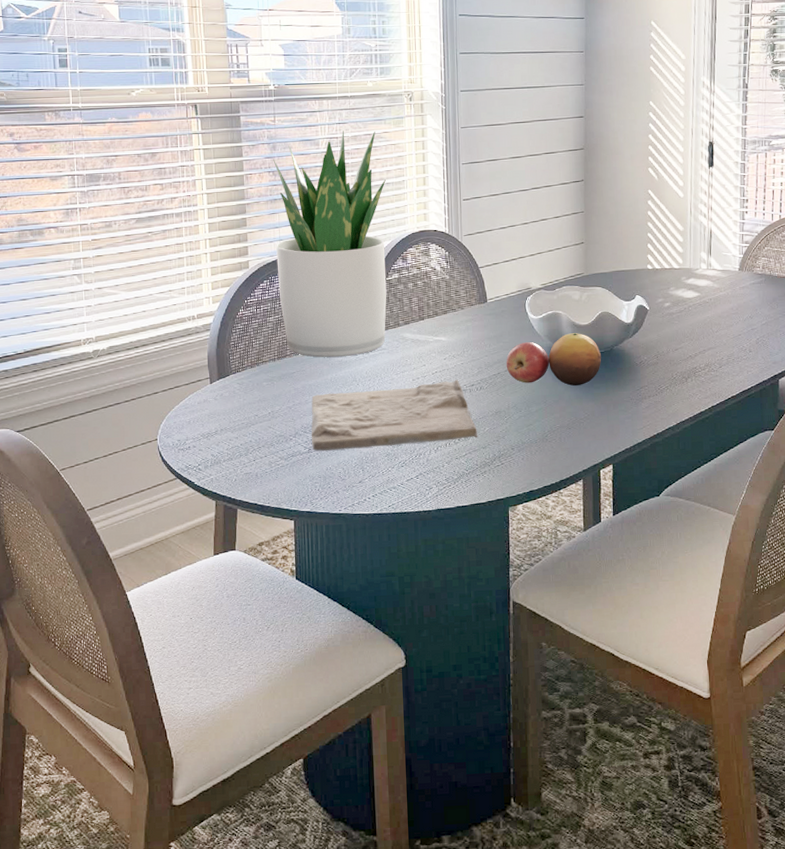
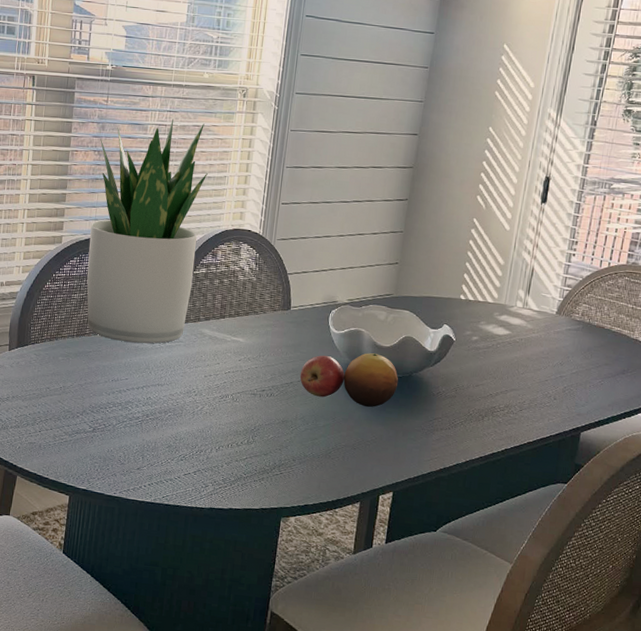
napkin: present [311,379,478,452] -> none [97,376,262,444]

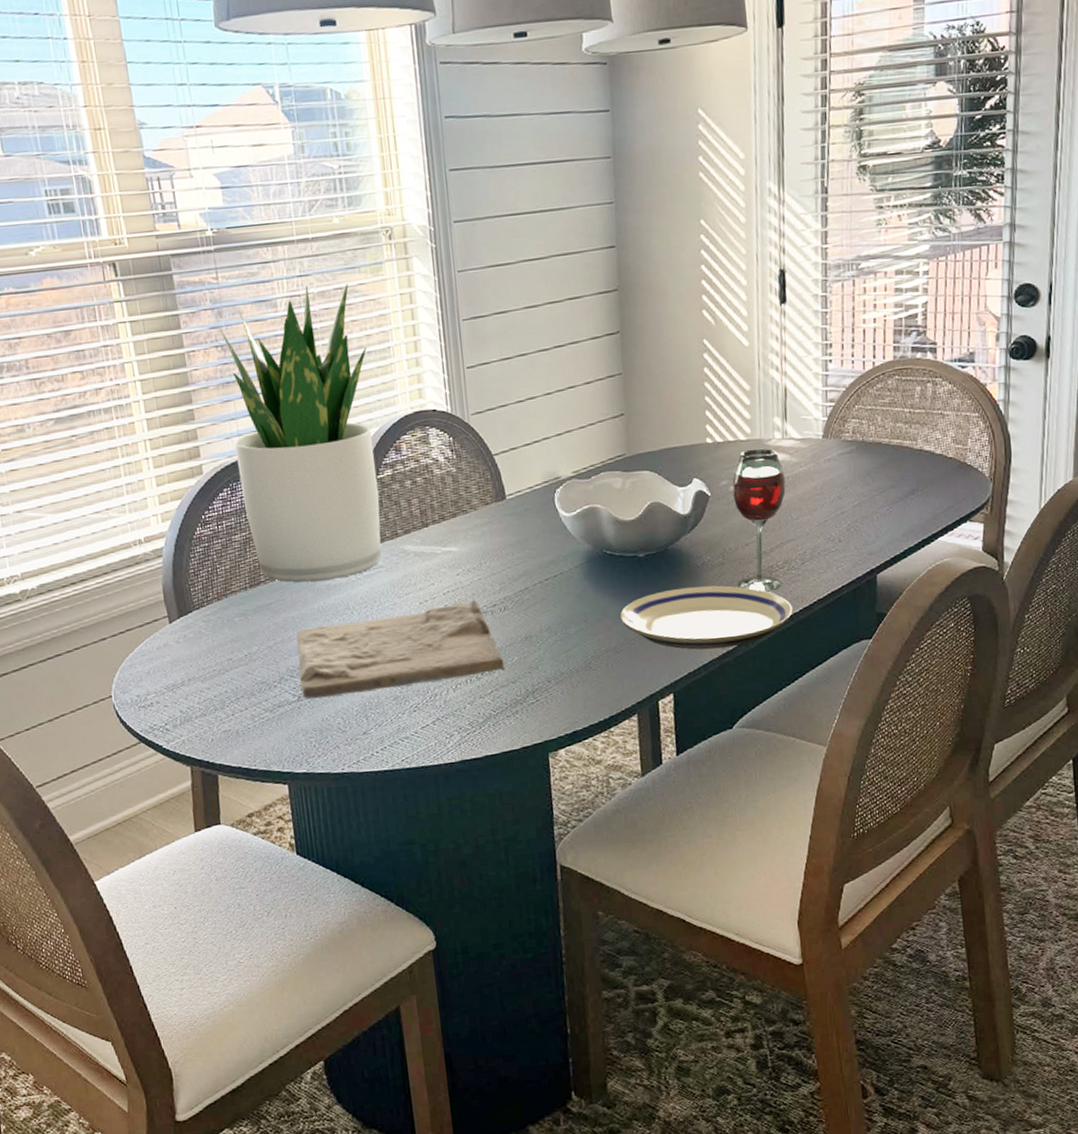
napkin: none [97,376,262,444] -> present [296,599,506,700]
apple: present [299,355,345,398] -> none [534,546,589,599]
fruit: present [343,353,399,407] -> none [587,531,654,599]
plate: none [363,408,505,466] -> present [621,585,793,650]
wineglass: none [464,311,519,427] -> present [732,448,786,592]

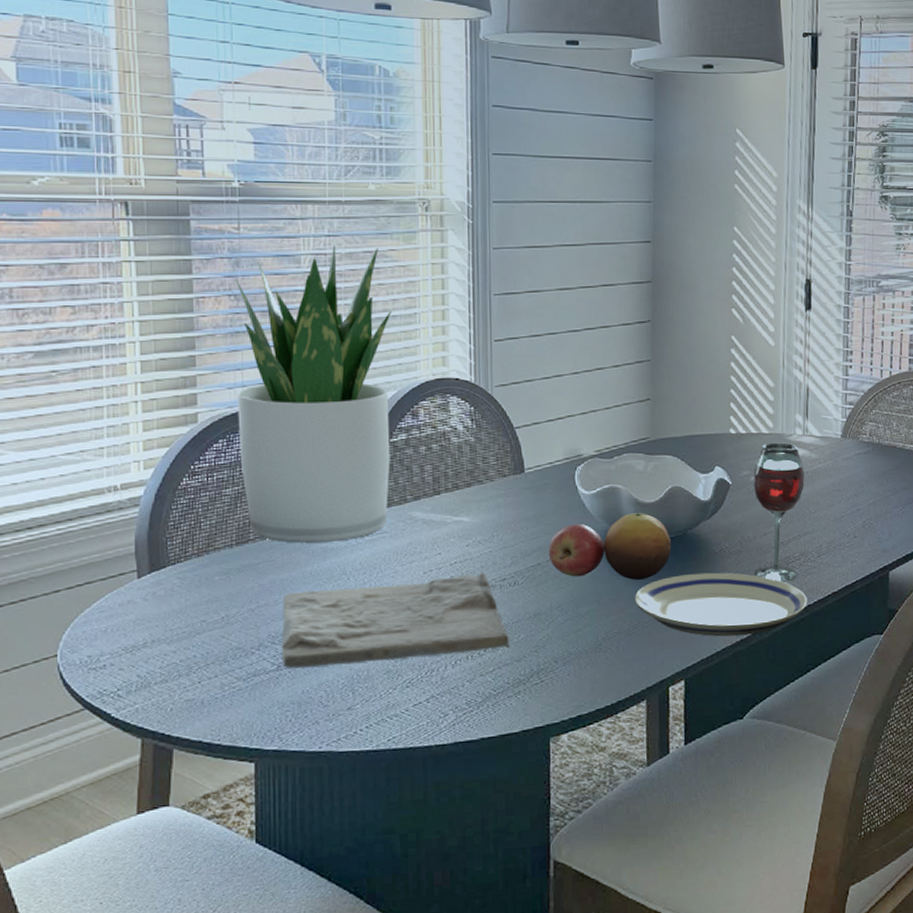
apple: none [534,546,589,599] -> present [548,523,605,577]
fruit: none [587,531,654,599] -> present [604,513,672,580]

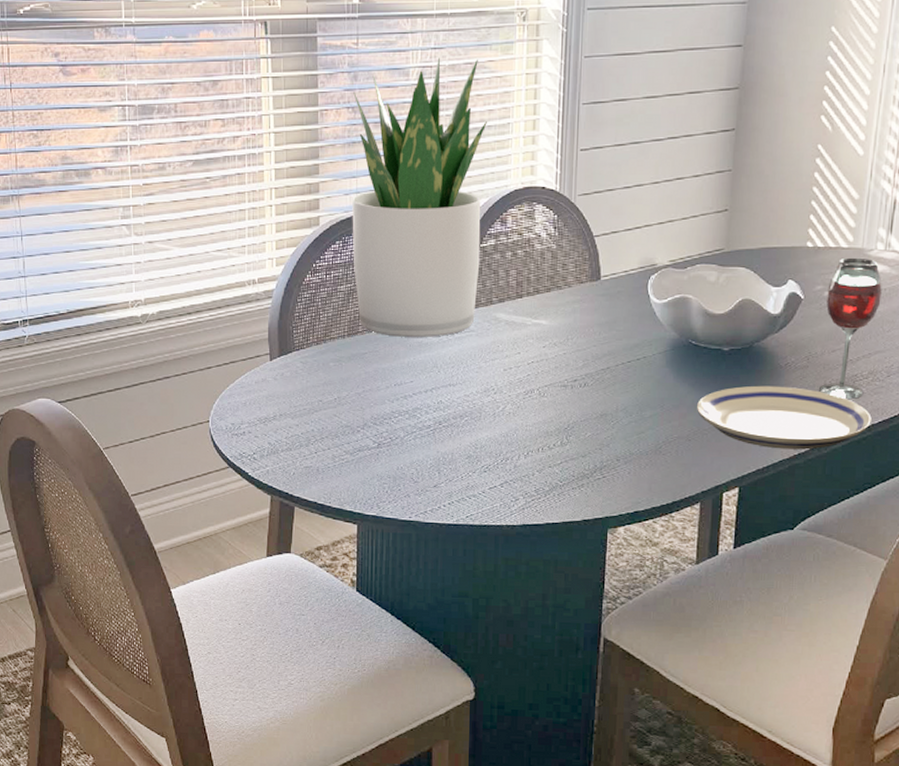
napkin: present [281,571,511,669] -> none [381,372,578,448]
apple: present [548,523,605,577] -> none [617,331,672,382]
fruit: present [604,513,672,580] -> none [670,323,738,388]

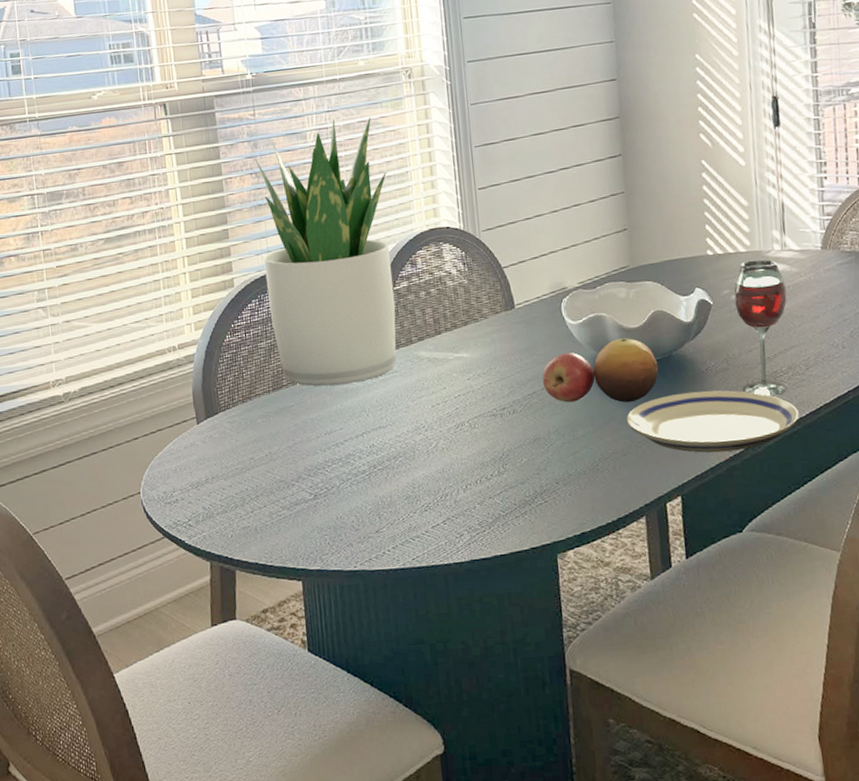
apple: none [617,331,672,382] -> present [542,352,595,403]
fruit: none [670,323,738,388] -> present [593,338,659,403]

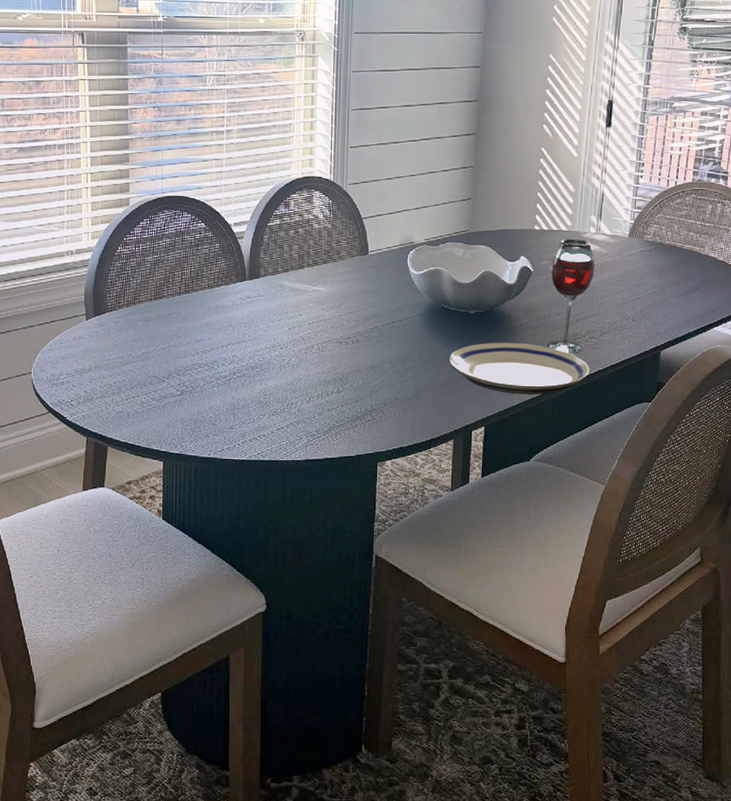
planter: present [255,117,397,386] -> none [158,68,272,301]
apple: present [542,352,595,403] -> none [383,297,428,339]
fruit: present [593,338,659,403] -> none [427,291,481,345]

